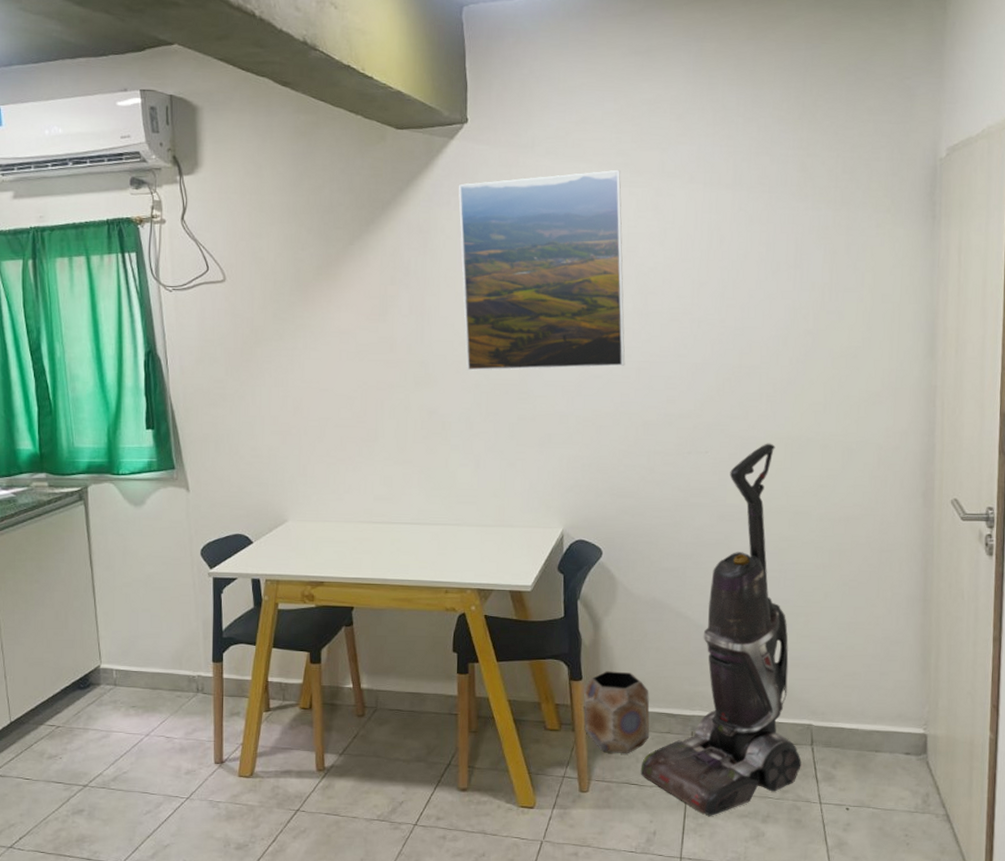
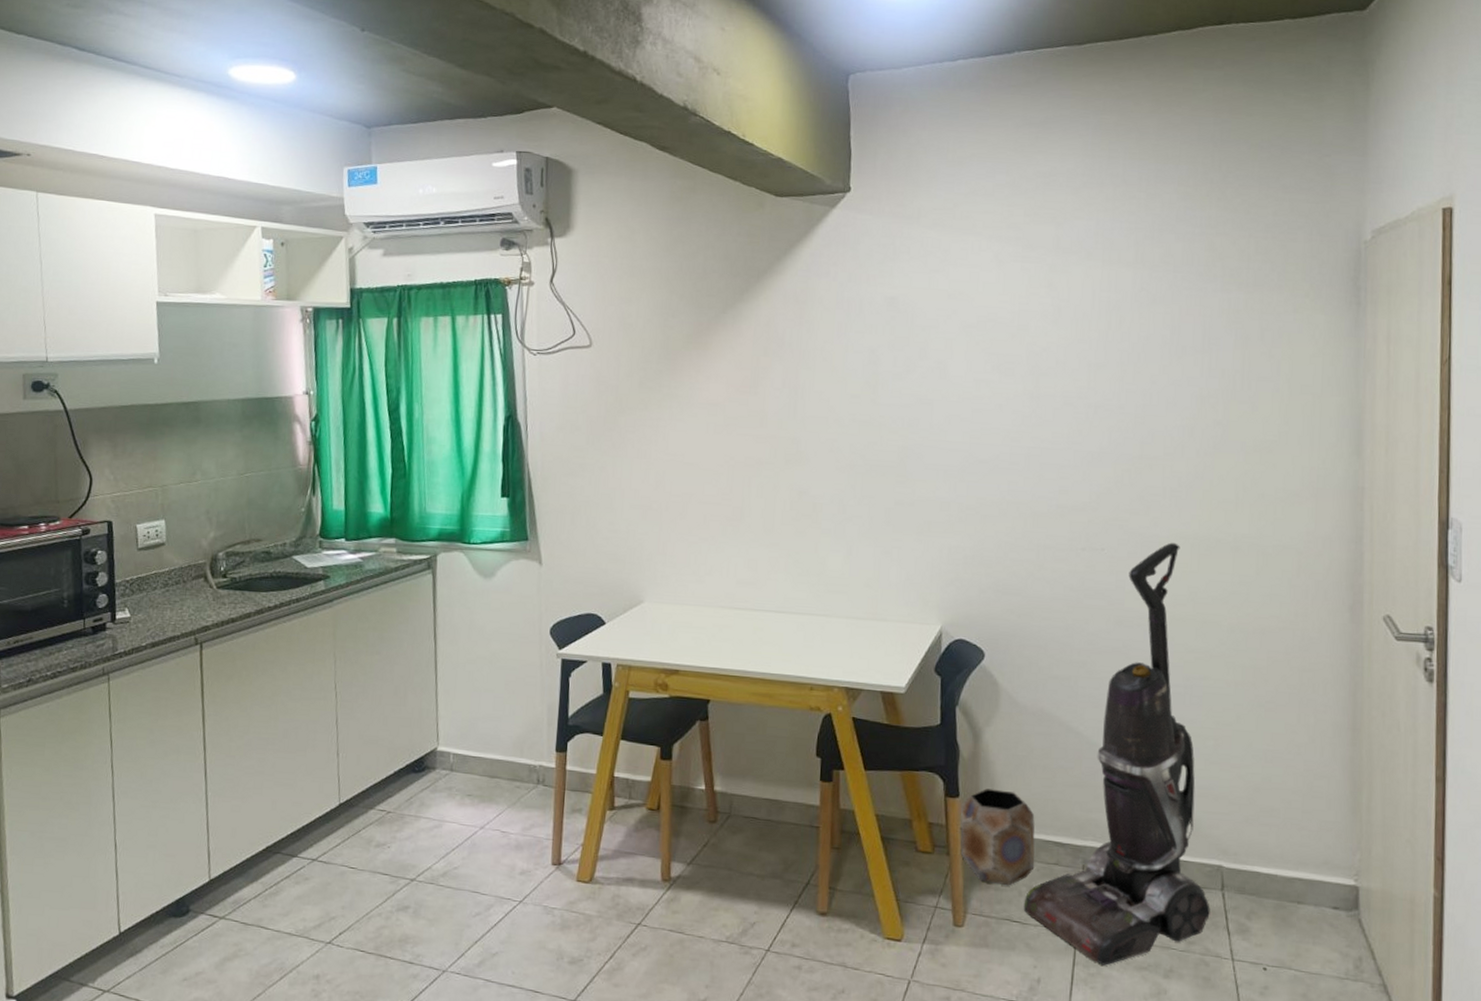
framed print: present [459,169,625,371] -> none [838,243,1014,452]

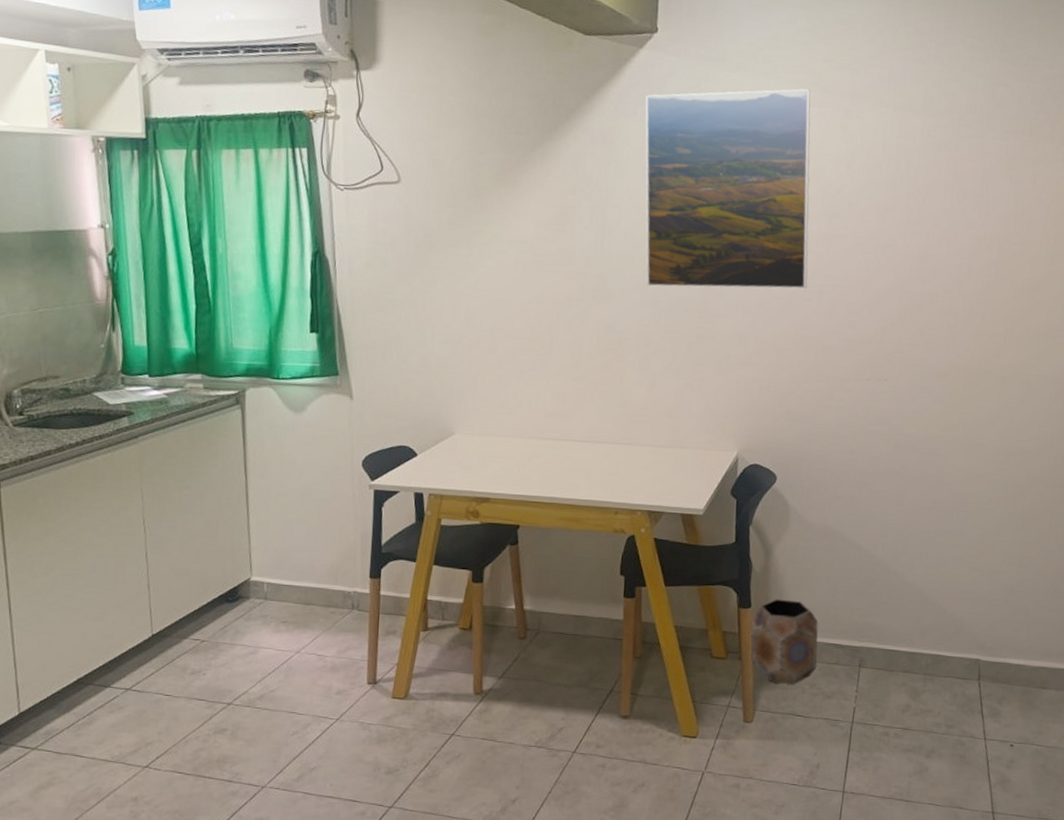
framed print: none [838,243,1014,452] -> present [645,88,811,289]
vacuum cleaner: present [1023,542,1210,966] -> none [806,373,968,750]

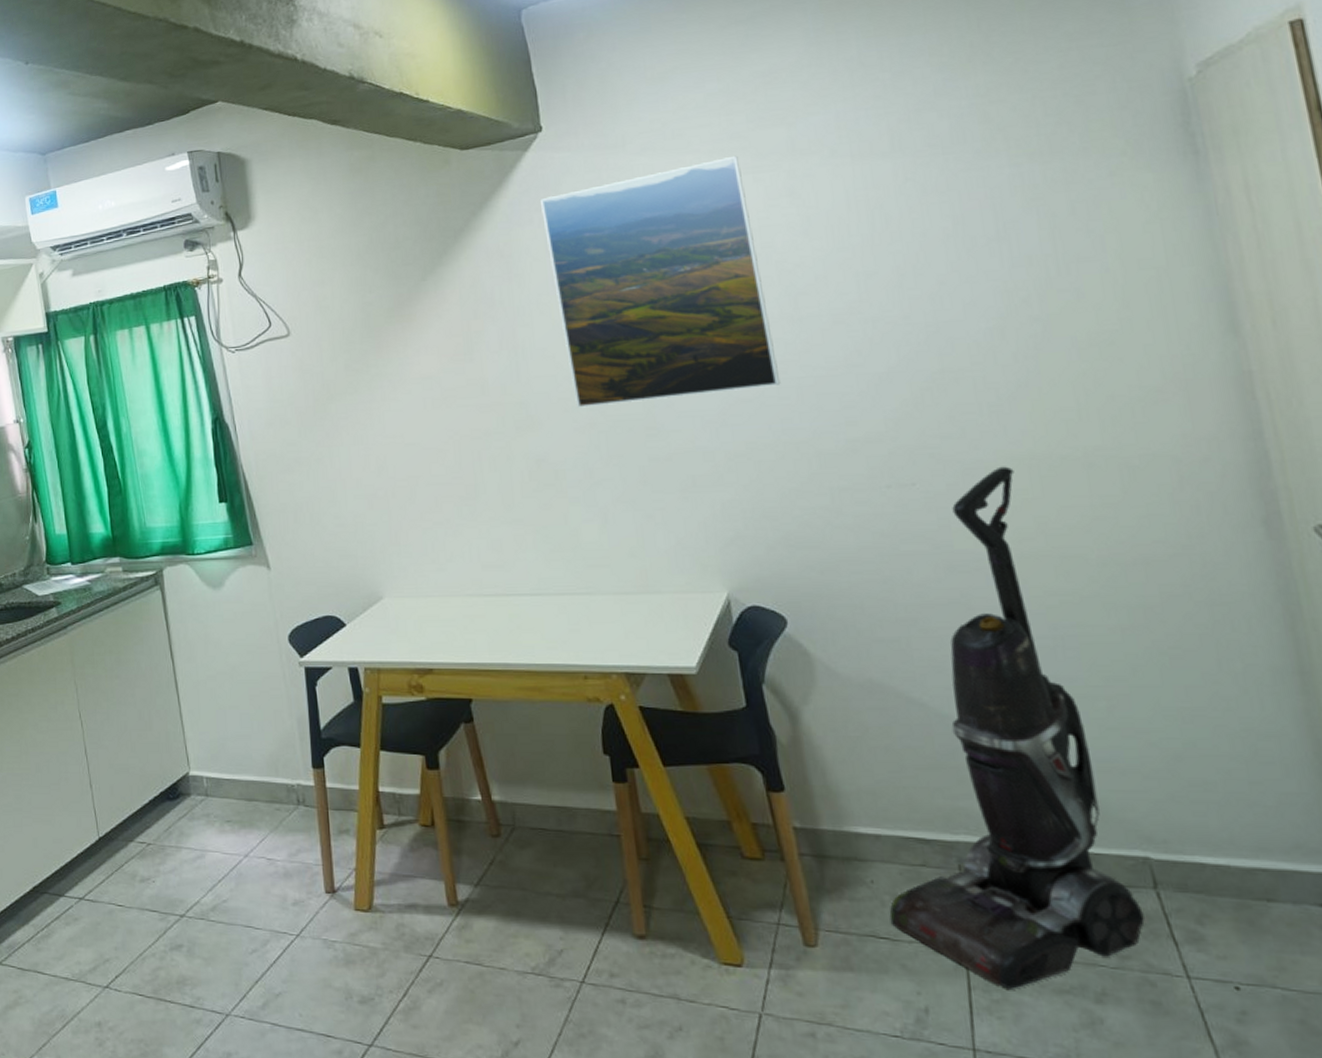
planter: present [751,599,818,685] -> none [789,779,896,895]
vacuum cleaner: none [806,373,968,750] -> present [889,466,1145,989]

